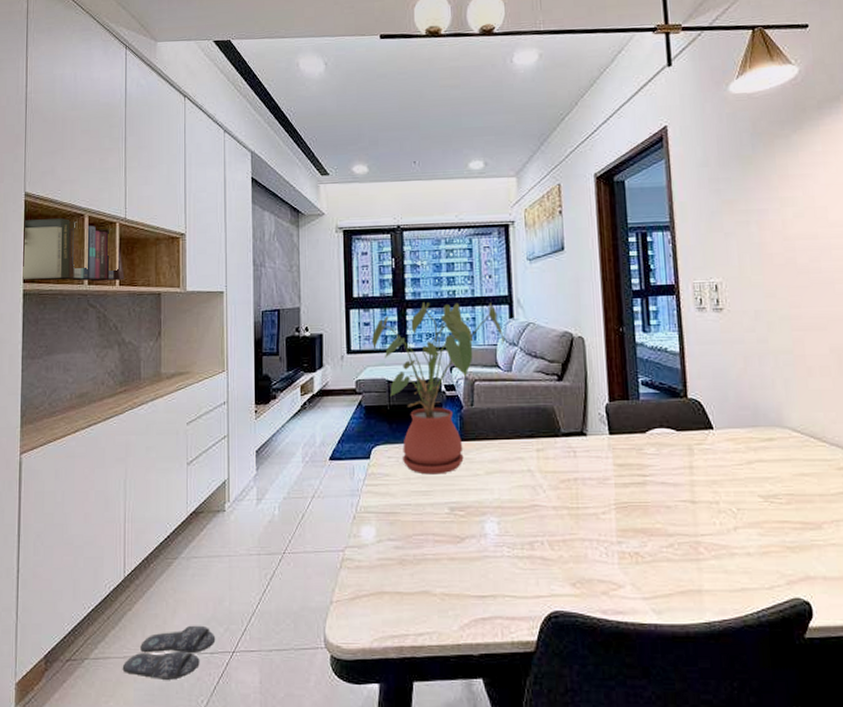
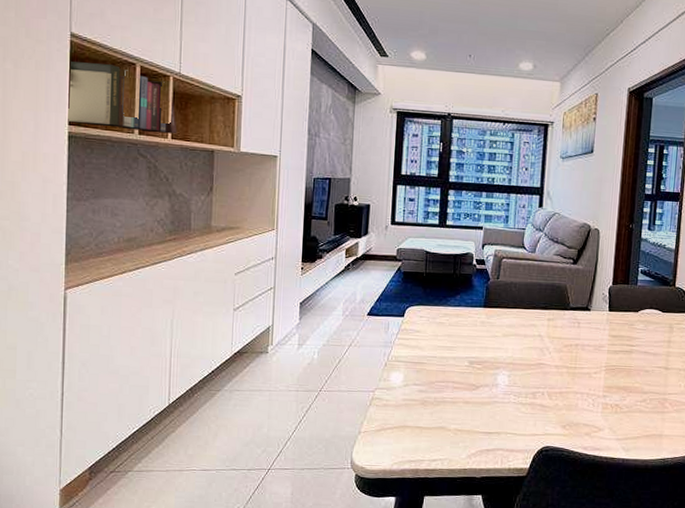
slippers: present [122,625,214,680] -> none [164,446,252,490]
house plant: present [371,302,504,475] -> none [414,186,532,334]

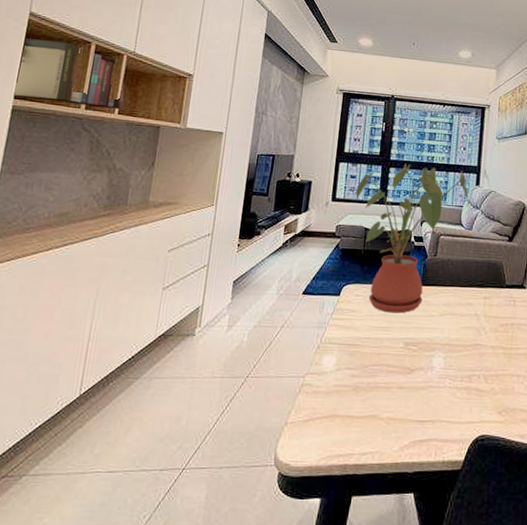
house plant: none [414,186,532,334] -> present [355,164,470,313]

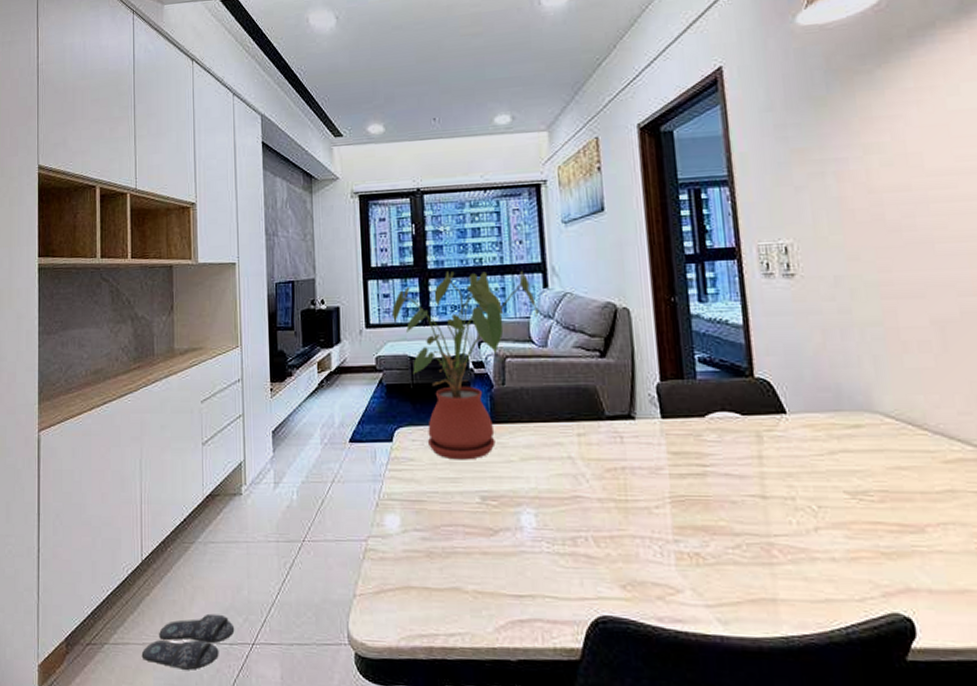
books: present [14,38,125,110] -> none [38,190,136,255]
slippers: none [63,443,166,496] -> present [141,613,234,670]

